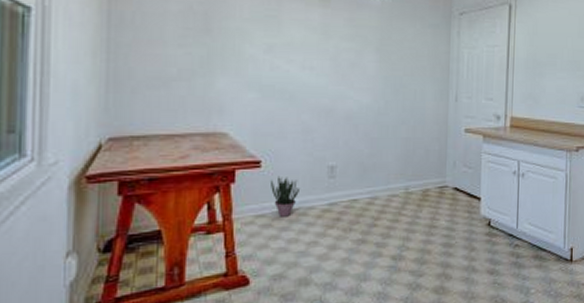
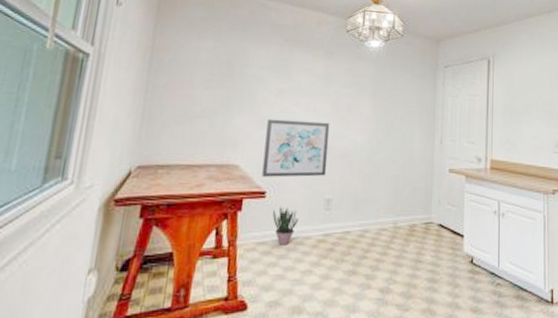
wall art: none [255,79,330,145] -> present [262,119,330,178]

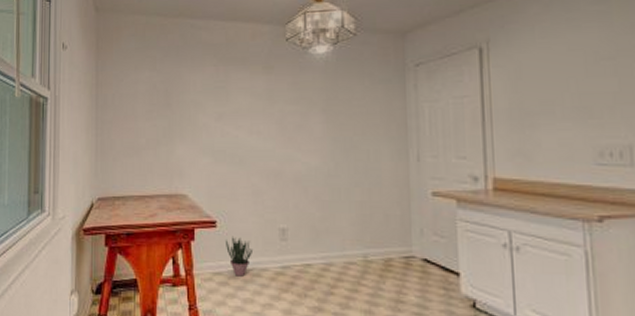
wall art: present [262,119,330,178] -> none [210,145,278,206]

